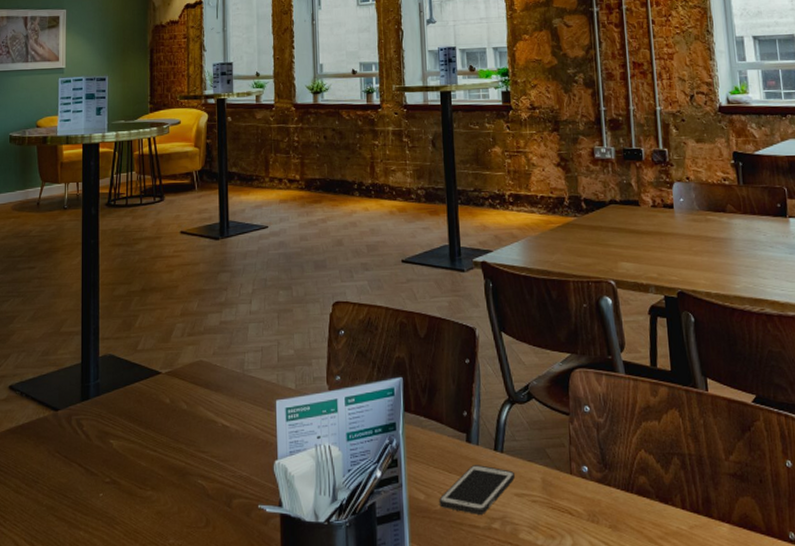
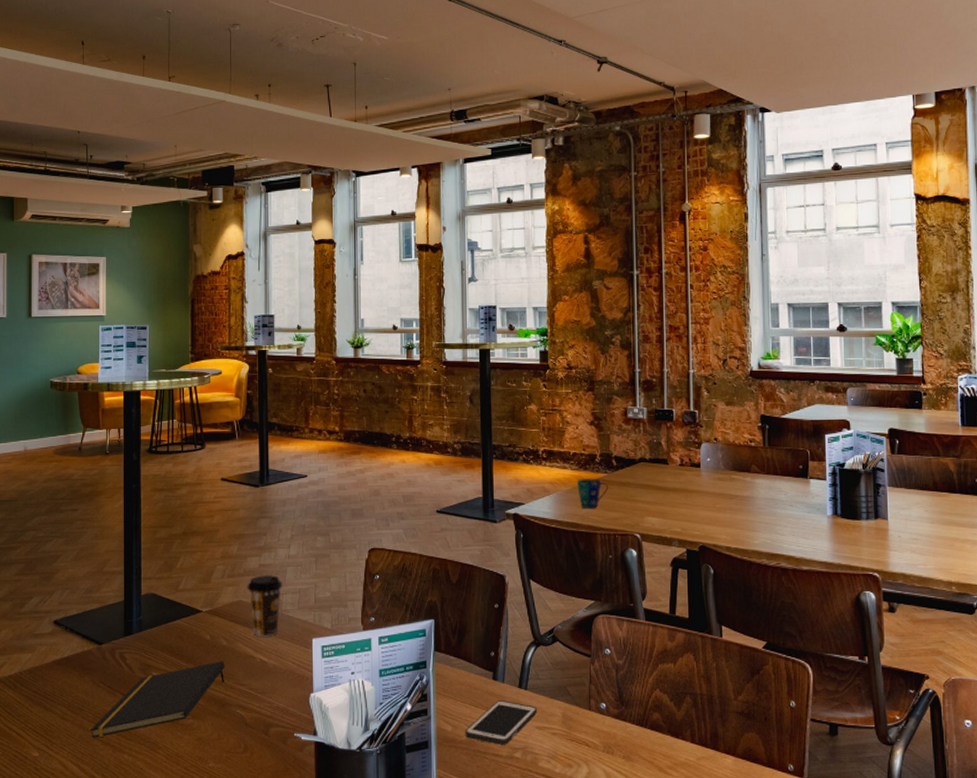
notepad: none [44,426,186,513] -> present [90,661,225,738]
coffee cup: none [207,332,244,399] -> present [247,574,282,637]
cup: none [545,223,580,255] -> present [576,479,609,509]

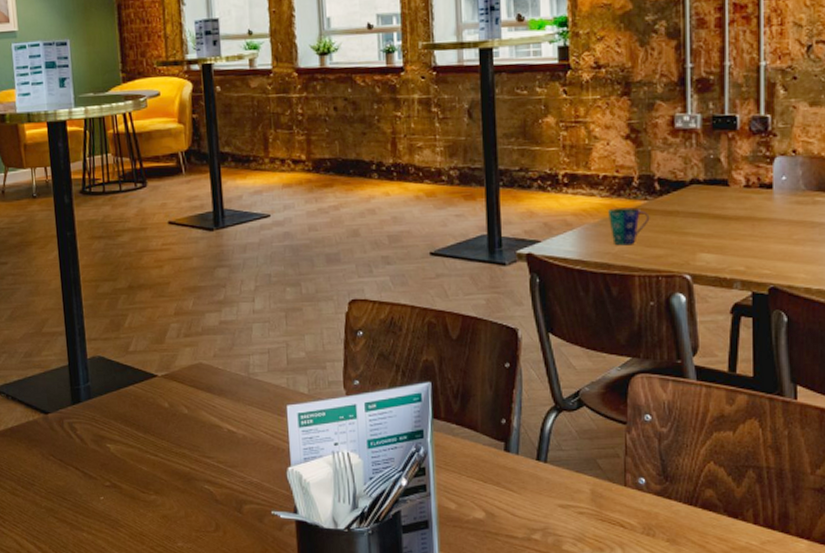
notepad: present [90,661,225,738] -> none [43,431,189,515]
coffee cup: present [247,574,282,637] -> none [207,332,248,404]
cell phone: present [465,700,538,745] -> none [472,475,561,525]

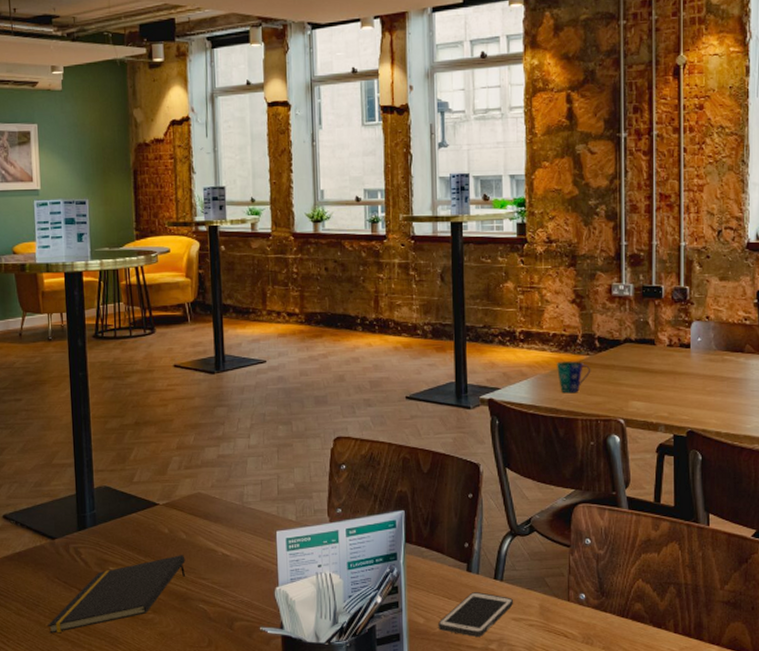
notepad: none [43,431,189,515] -> present [47,555,186,634]
cell phone: none [472,475,561,525] -> present [438,592,514,637]

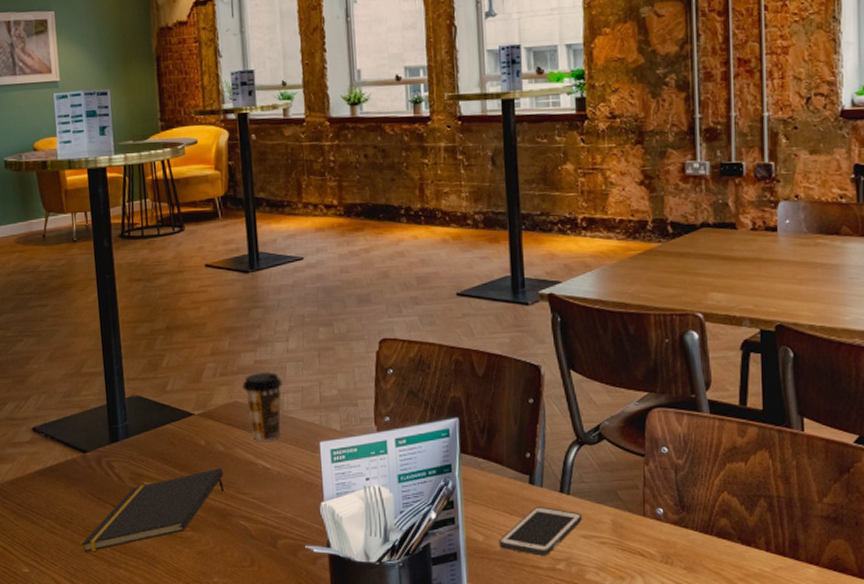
coffee cup: none [205,465,243,530] -> present [242,371,282,441]
cup: present [556,361,591,394] -> none [623,249,664,286]

